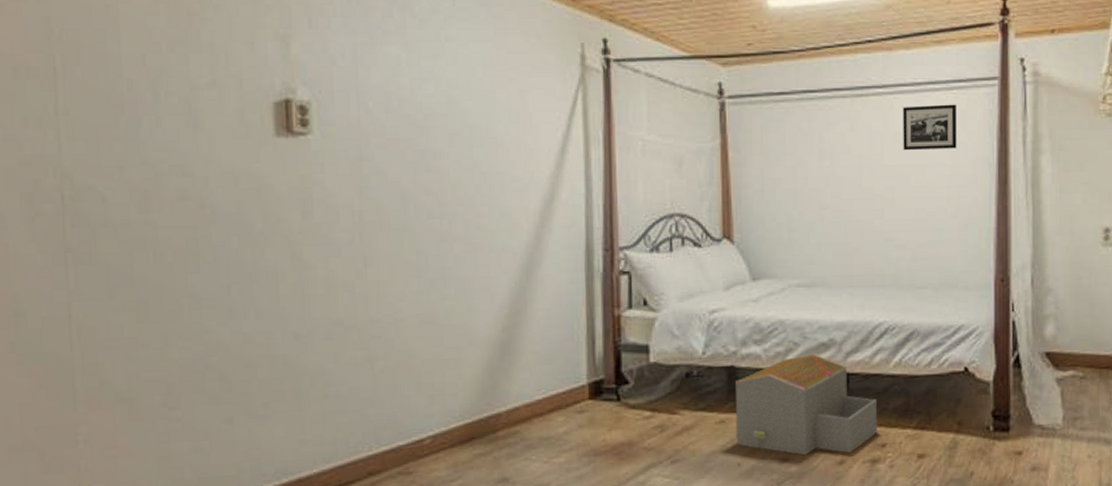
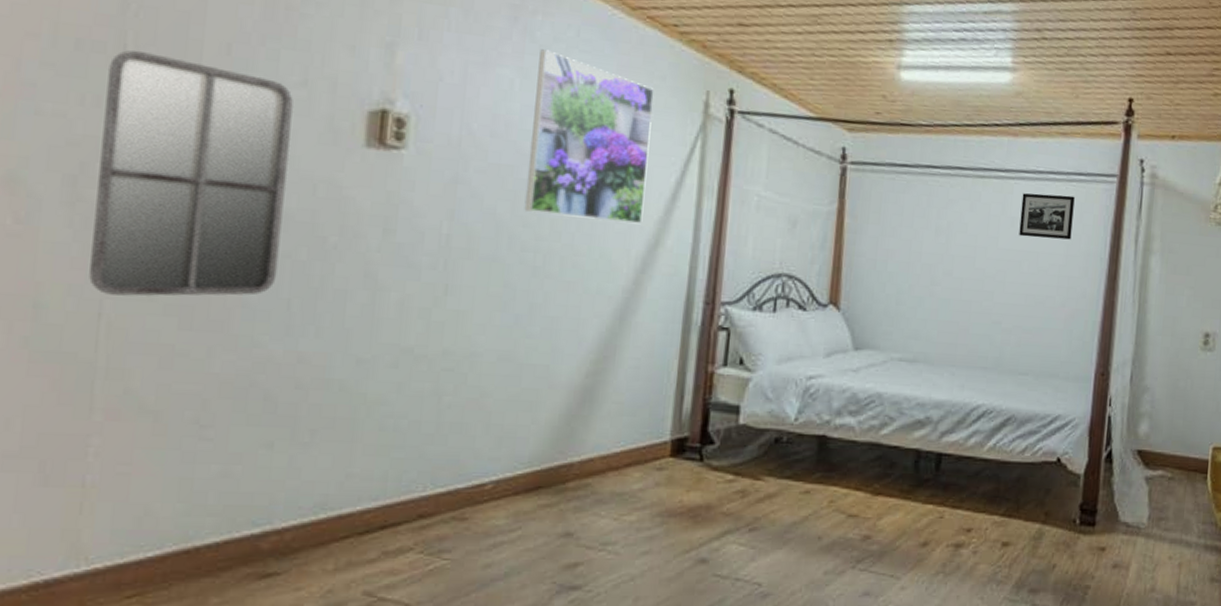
home mirror: none [44,71,215,298] -> present [89,50,293,296]
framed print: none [421,23,536,181] -> present [524,49,654,225]
architectural model: present [735,354,877,456] -> none [818,430,967,535]

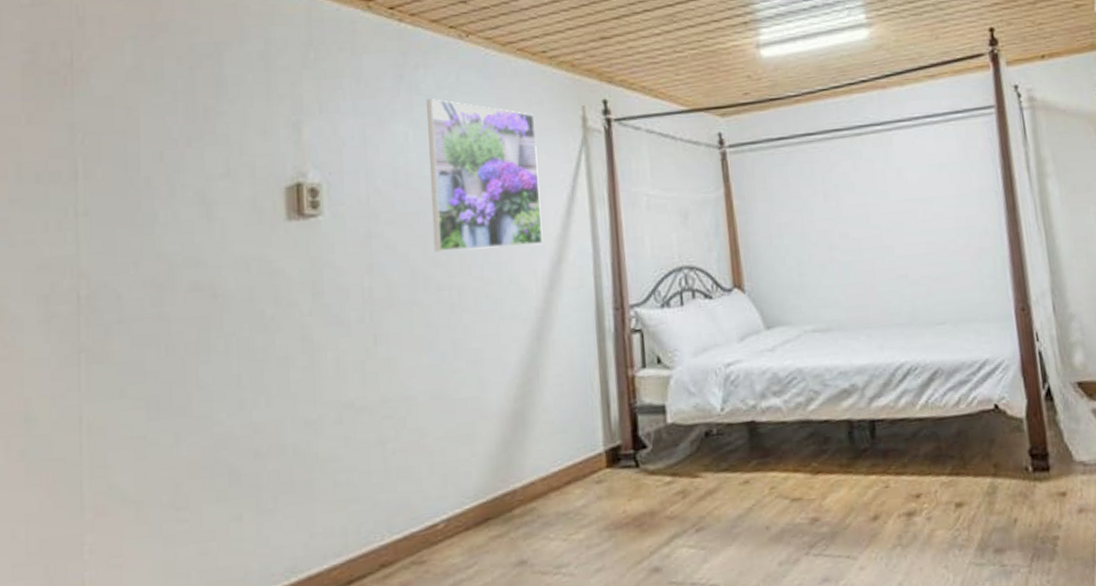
home mirror: present [89,50,293,296] -> none [65,173,226,399]
picture frame: present [1019,193,1075,240] -> none [902,135,961,185]

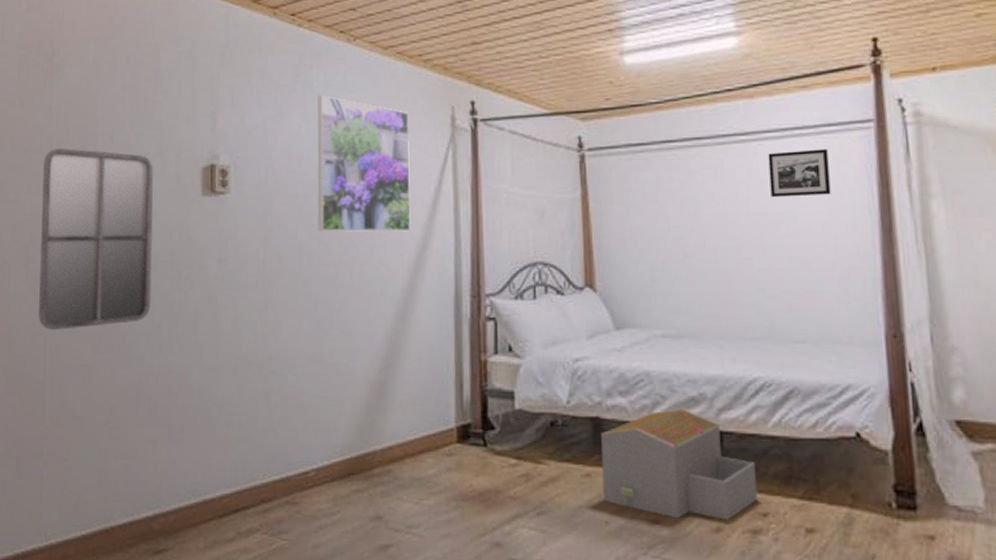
home mirror: none [65,173,226,399] -> present [39,148,153,330]
architectural model: none [757,401,910,513] -> present [601,408,757,520]
picture frame: none [902,135,961,185] -> present [768,148,831,198]

